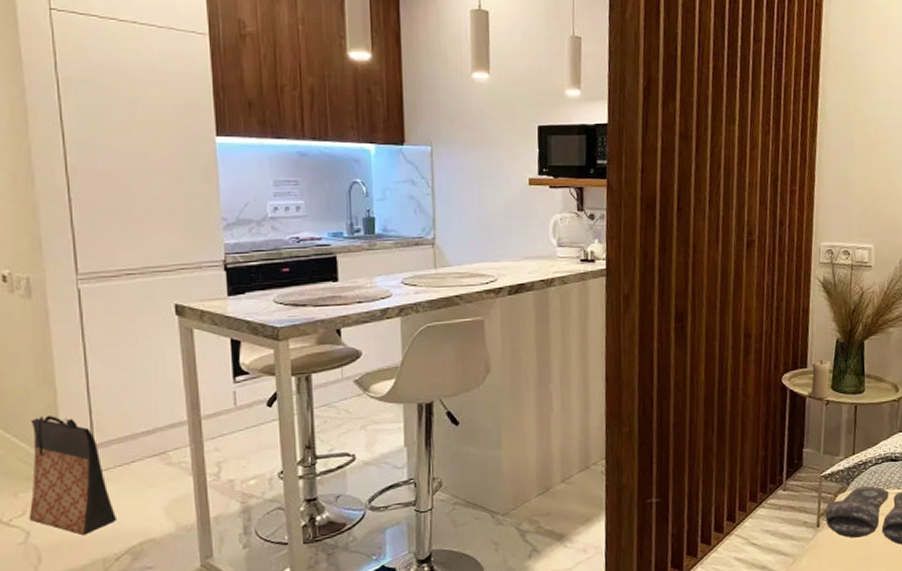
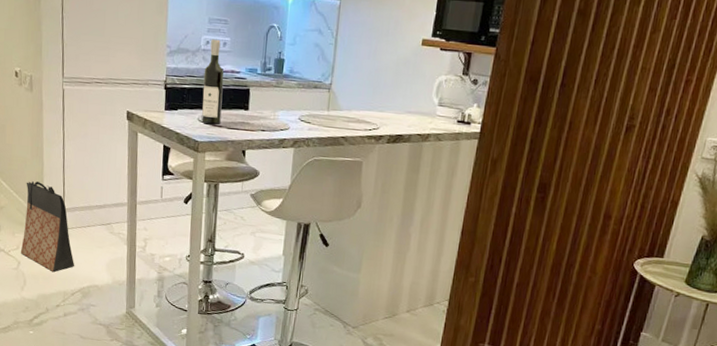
bottle: none [275,203,304,306] -> present [201,38,224,125]
candle: present [807,359,831,399] -> none [658,252,691,291]

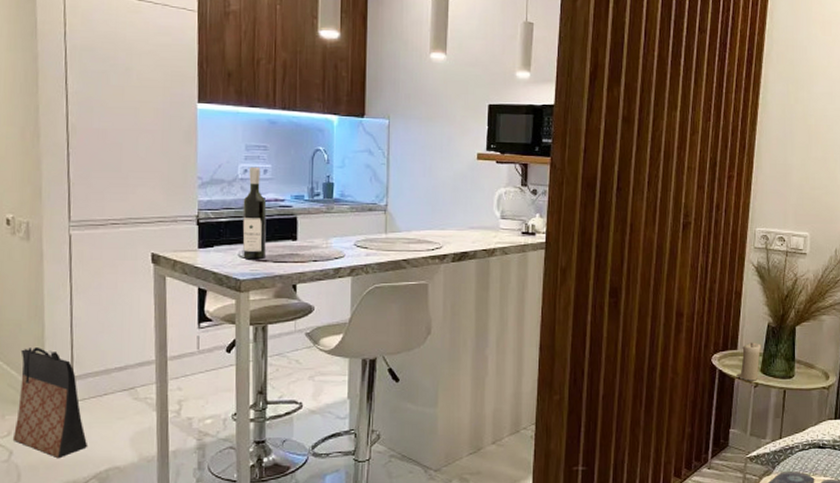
candle: none [658,252,691,291] -> present [736,342,762,381]

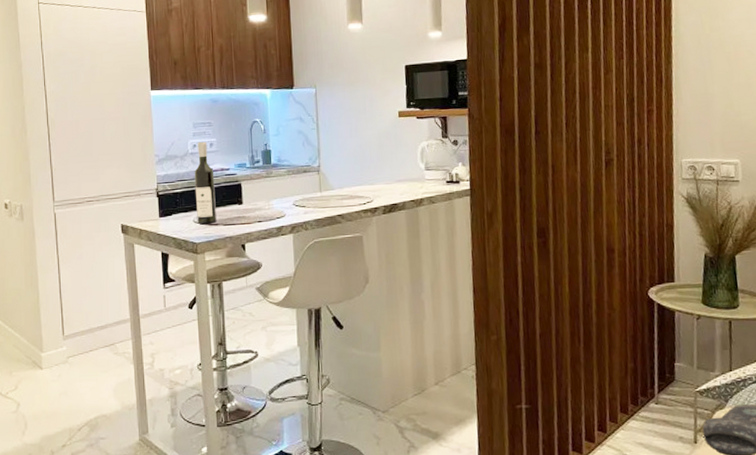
bag: present [12,348,88,459] -> none [19,312,80,409]
candle: present [736,342,762,381] -> none [676,274,701,313]

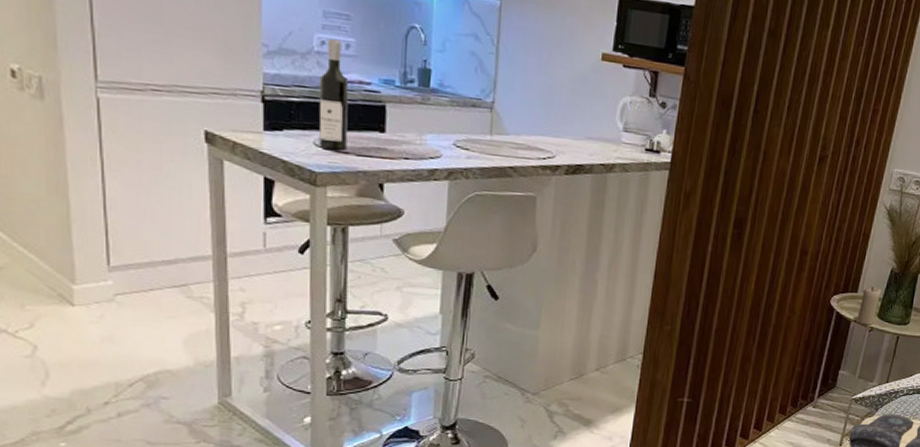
candle: none [676,274,701,313] -> present [853,286,882,325]

